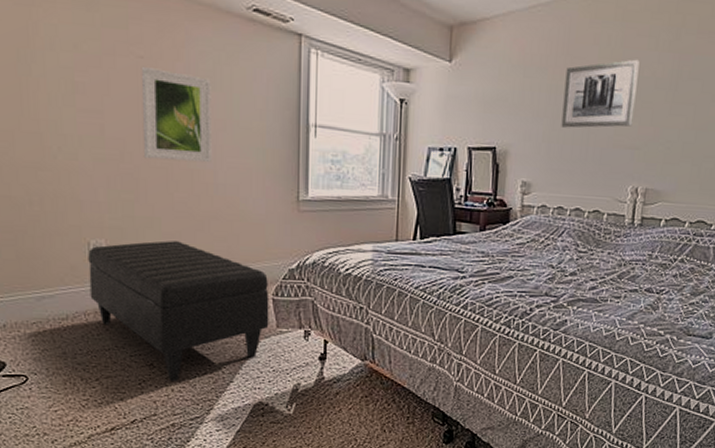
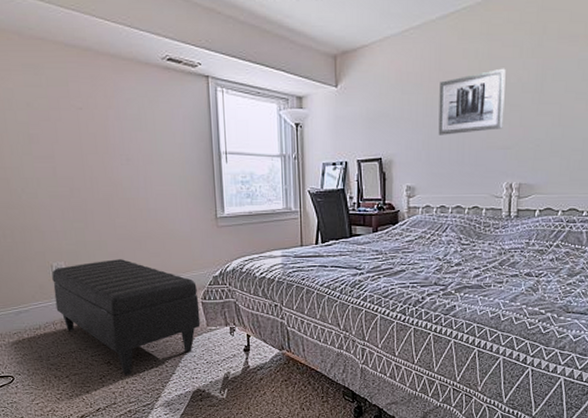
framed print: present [141,66,212,163] -> none [80,115,143,193]

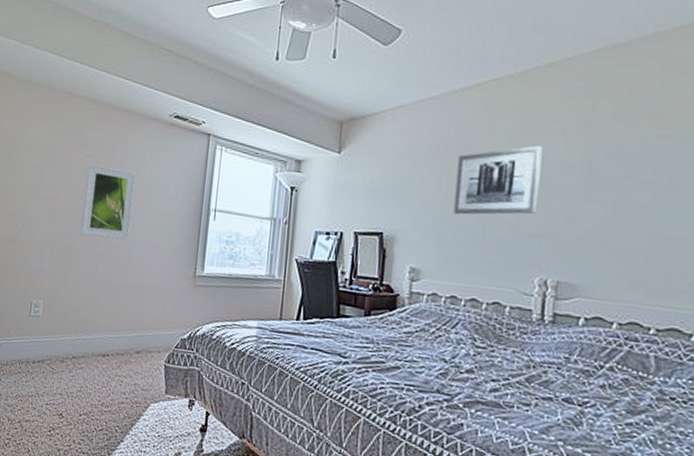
ottoman: present [52,259,201,375] -> none [25,304,163,433]
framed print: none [80,115,143,193] -> present [79,163,137,241]

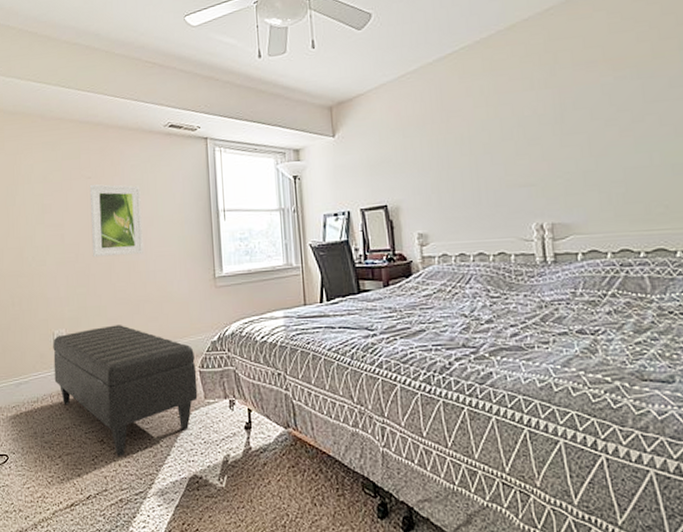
ottoman: none [25,304,163,433] -> present [53,325,198,456]
wall art: present [453,145,543,215] -> none [444,101,523,177]

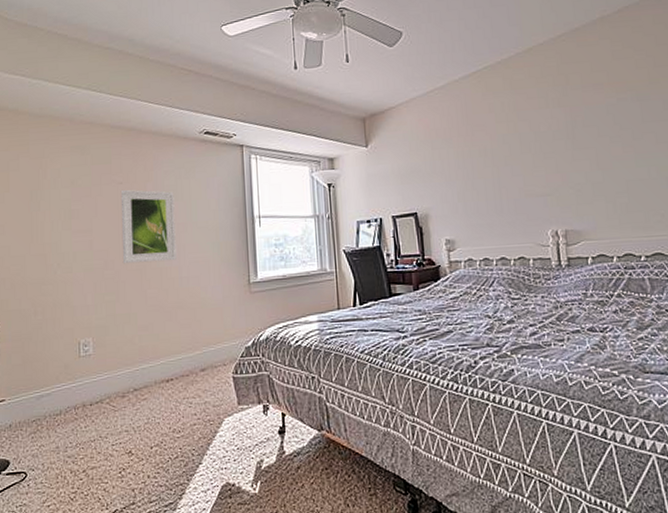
ottoman: present [53,325,198,456] -> none [78,332,231,467]

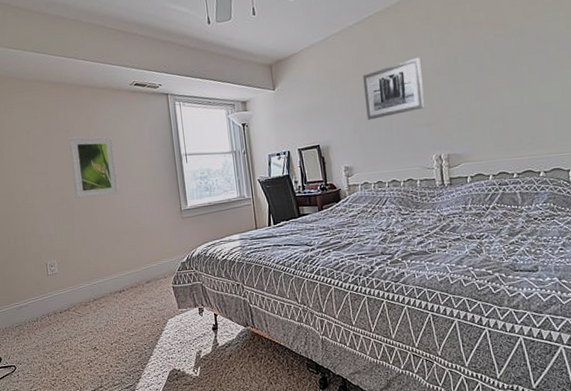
wall art: none [469,118,540,187] -> present [363,57,425,120]

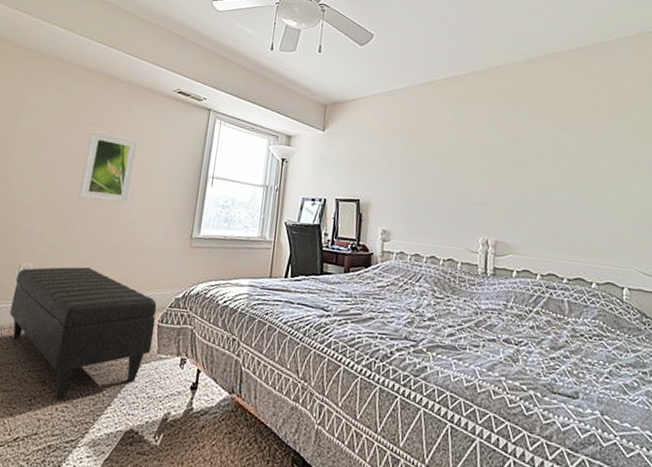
ottoman: none [46,253,173,359] -> present [9,267,157,400]
wall art: present [363,57,425,120] -> none [416,131,481,186]

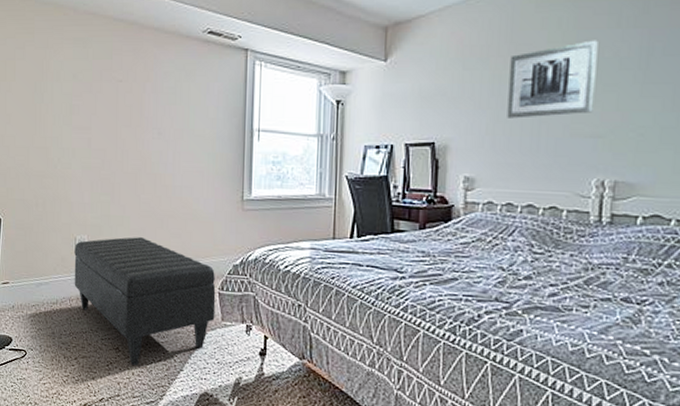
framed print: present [77,130,139,204] -> none [118,88,173,168]
wall art: none [416,131,481,186] -> present [507,40,598,119]

